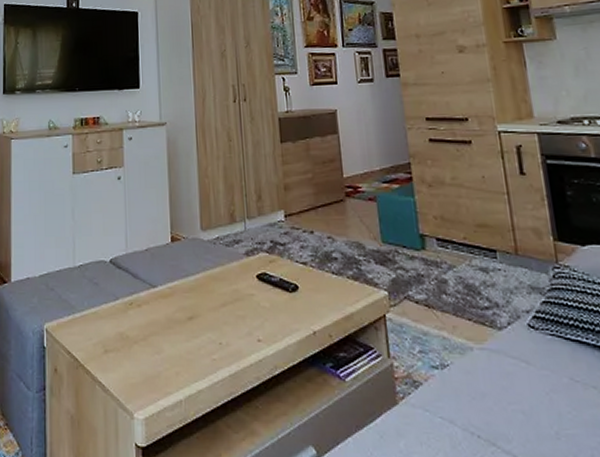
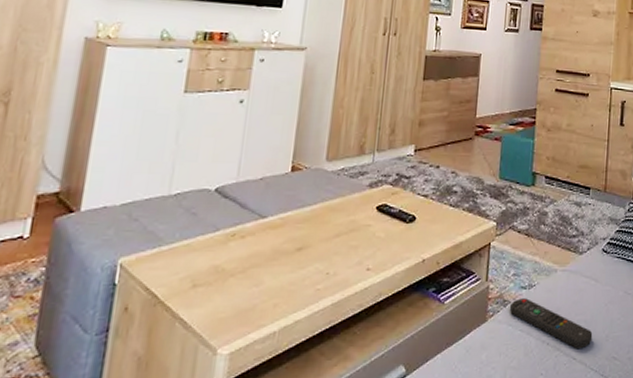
remote control: none [422,380,538,447] -> present [509,298,593,350]

